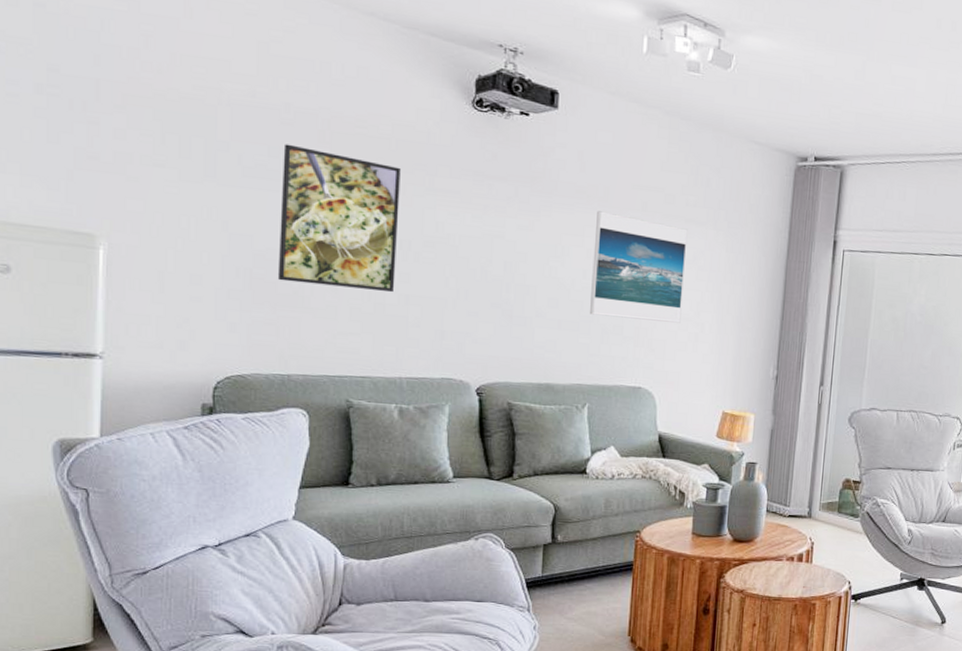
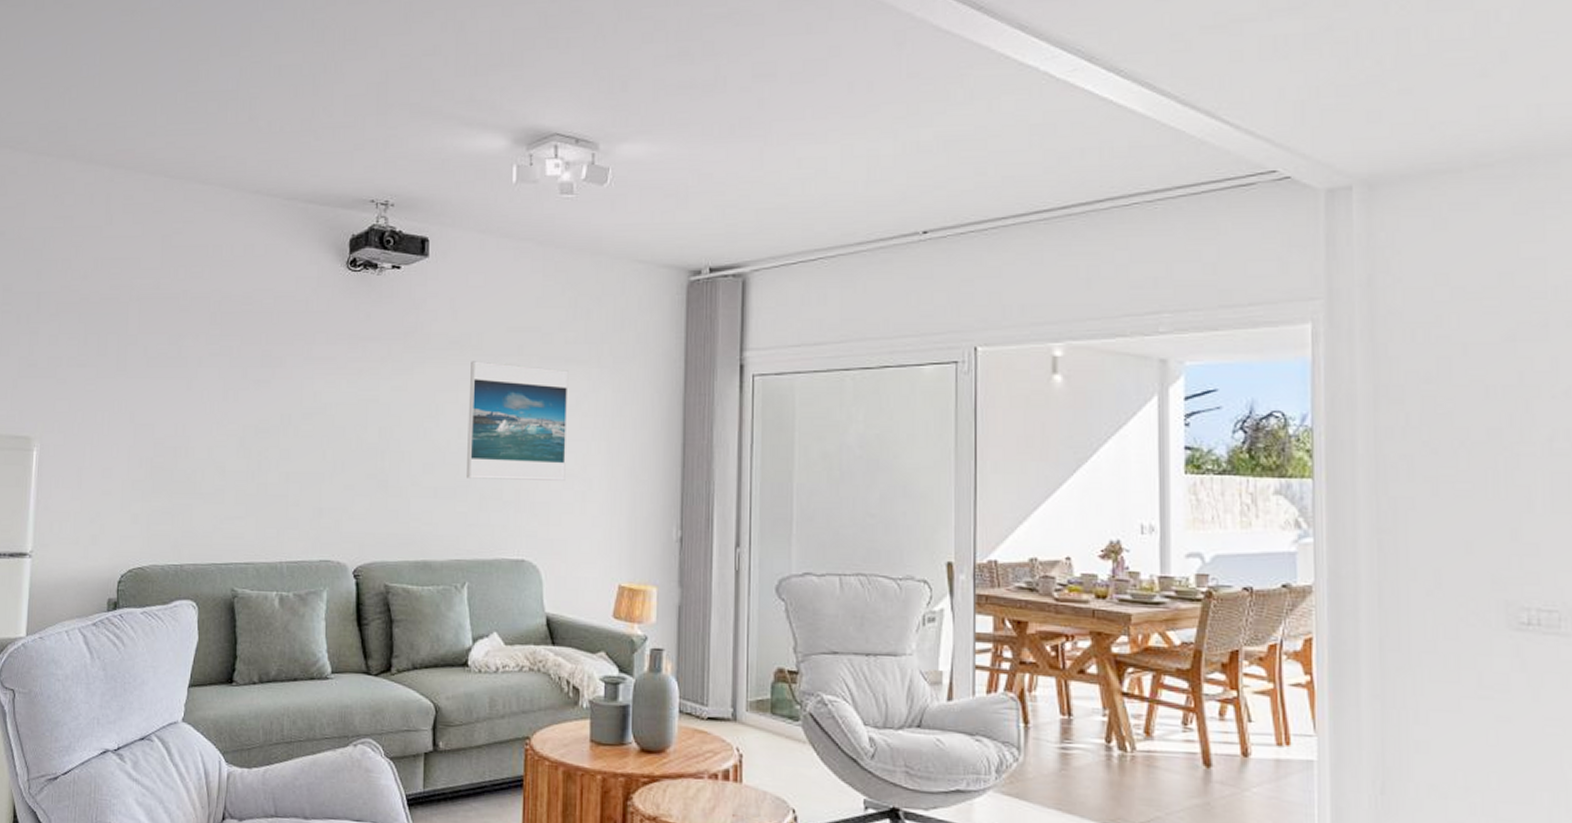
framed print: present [277,144,401,293] -> none [173,330,282,471]

